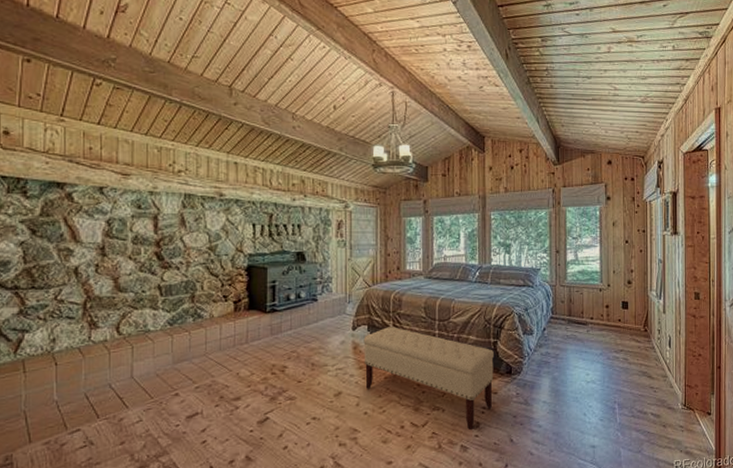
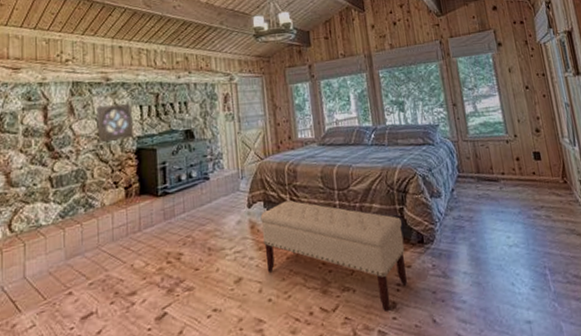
wall ornament: none [208,220,246,257] -> present [96,104,134,143]

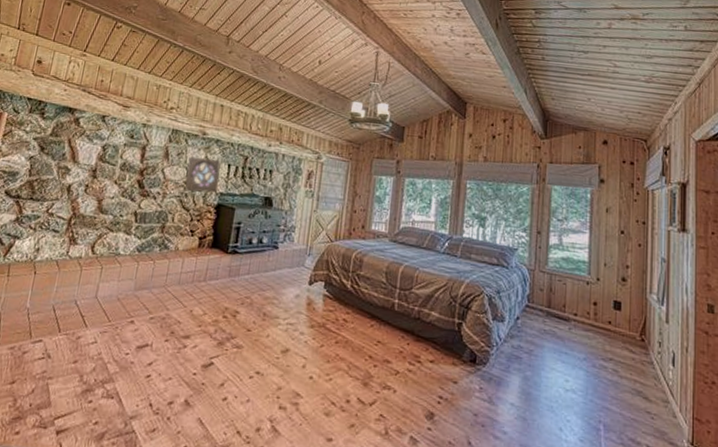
bench: present [260,200,407,313] -> none [314,287,457,421]

